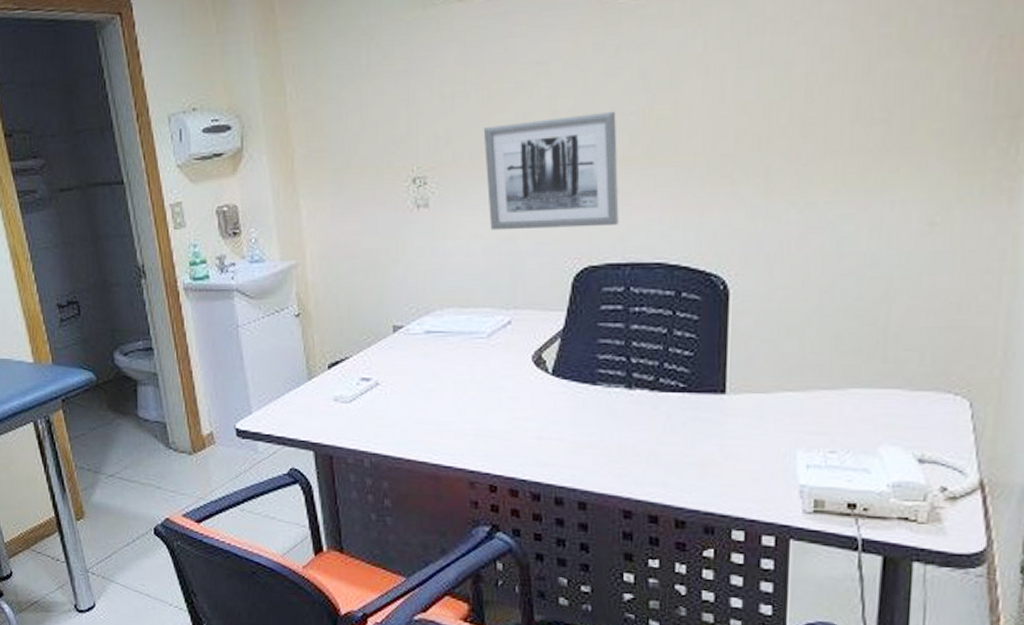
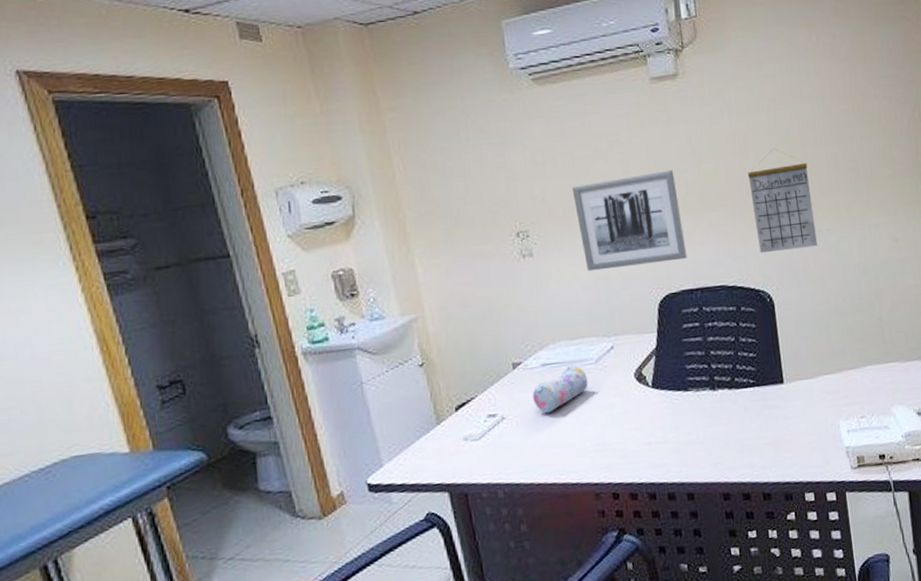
pencil case: none [412,337,476,385] -> present [533,365,588,413]
calendar: none [718,88,811,227] -> present [747,149,817,254]

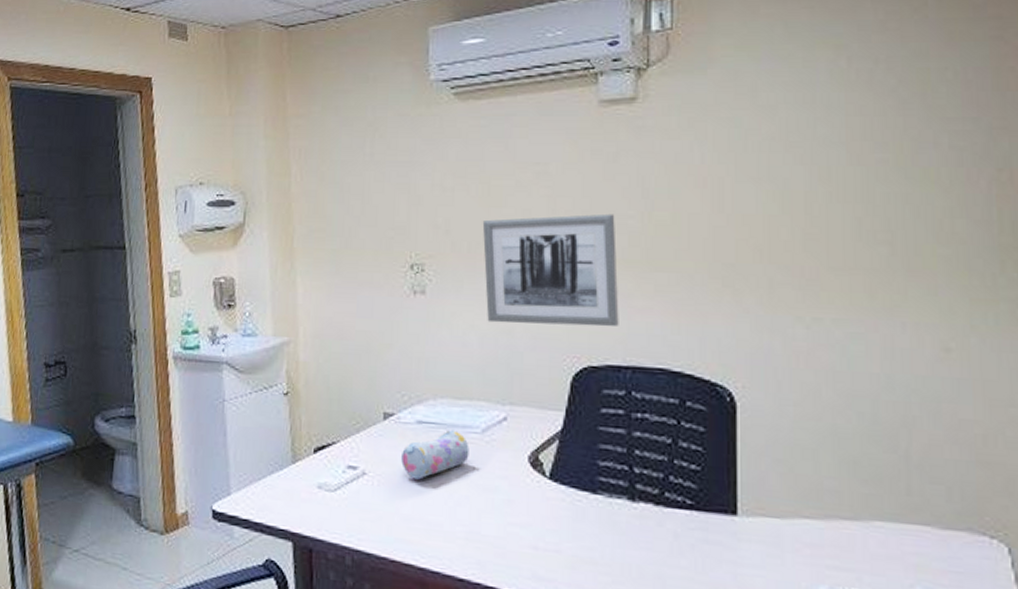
calendar: present [747,149,817,254] -> none [718,202,814,340]

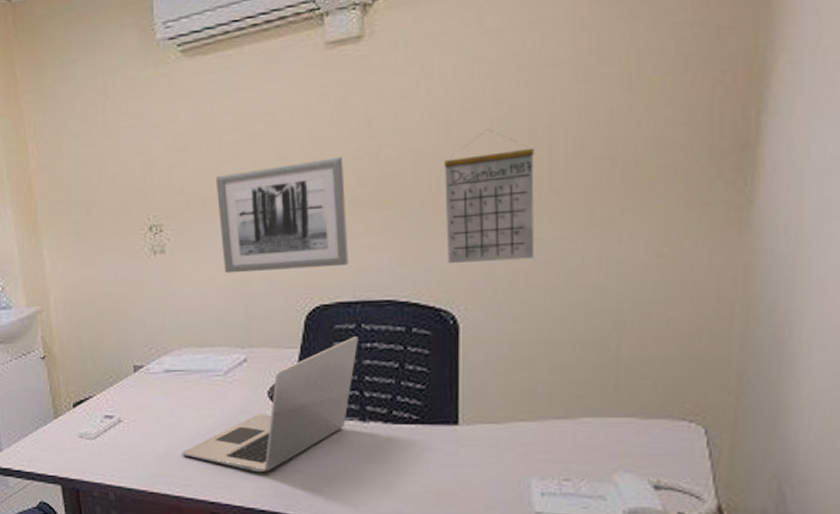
pencil case: present [401,430,469,480] -> none [153,375,214,421]
laptop: none [430,404,628,550] -> present [181,337,358,473]
calendar: none [718,202,814,340] -> present [443,129,535,264]

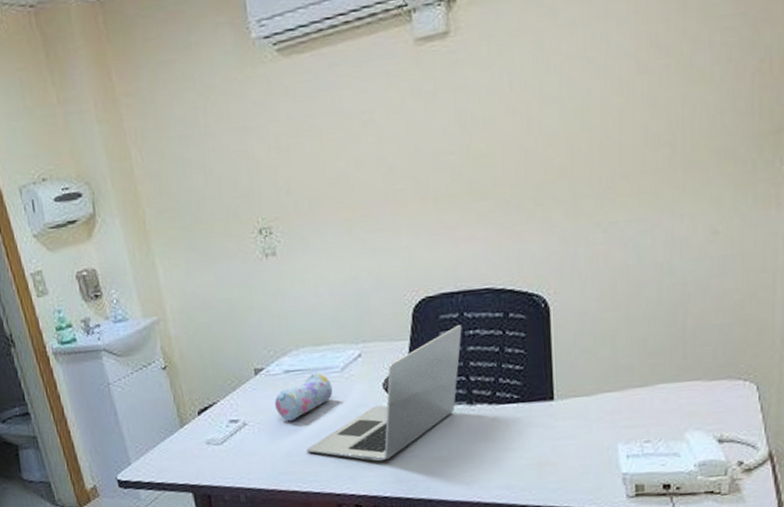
pencil case: none [153,375,214,421] -> present [275,373,333,421]
wall art: present [215,157,349,274] -> none [319,152,449,272]
calendar: present [443,129,535,264] -> none [528,121,610,251]

